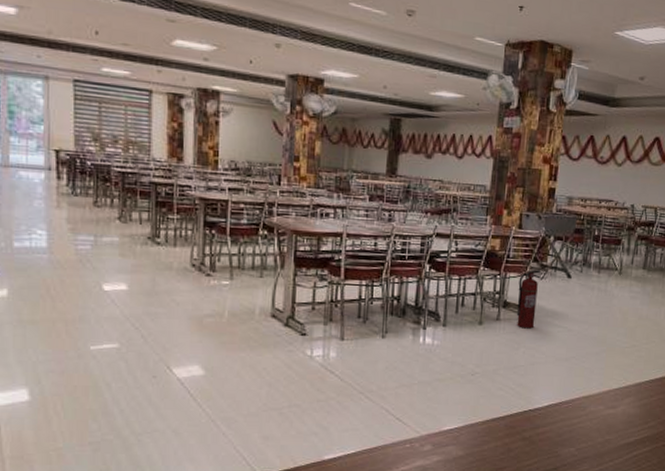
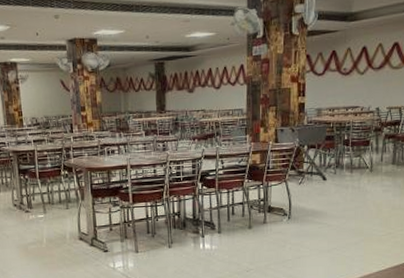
fire extinguisher: present [516,269,542,329] -> none [280,176,299,228]

